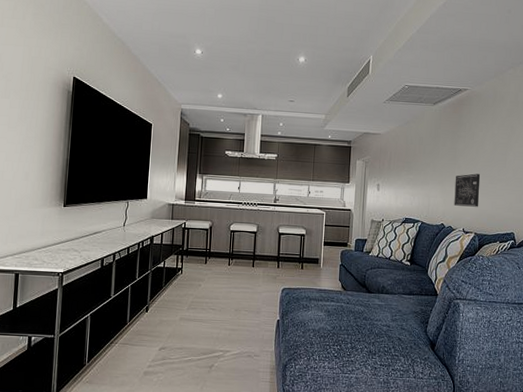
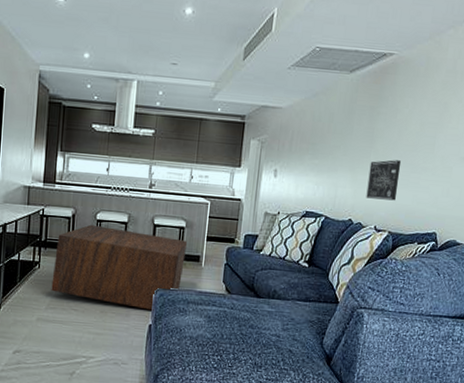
coffee table: none [192,234,308,308] -> present [51,224,188,311]

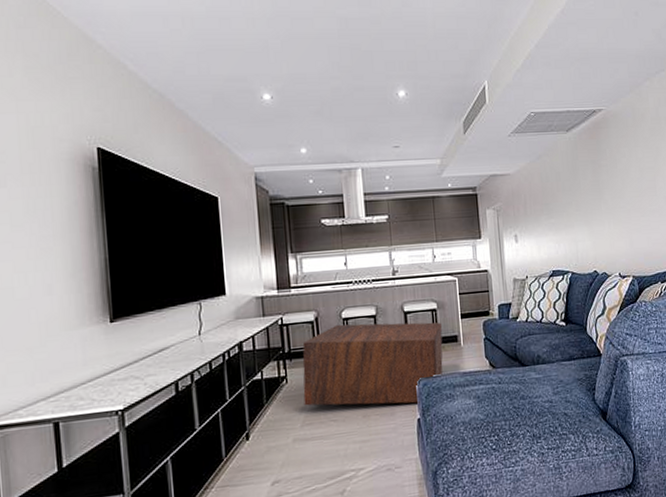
wall art: present [366,160,402,201] -> none [602,207,633,248]

